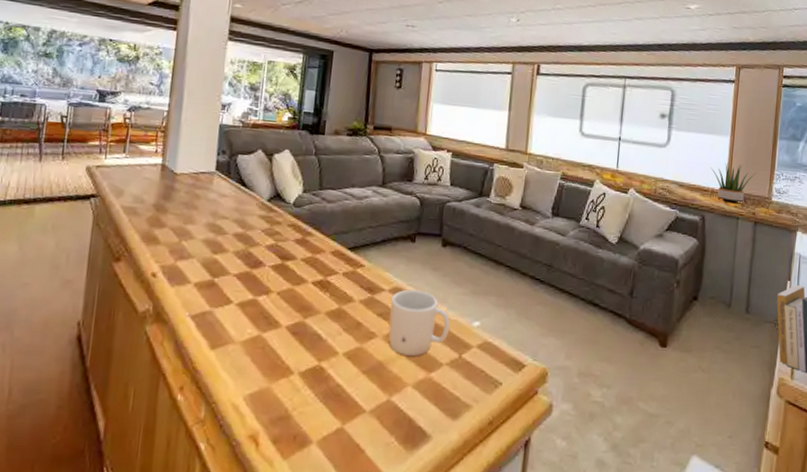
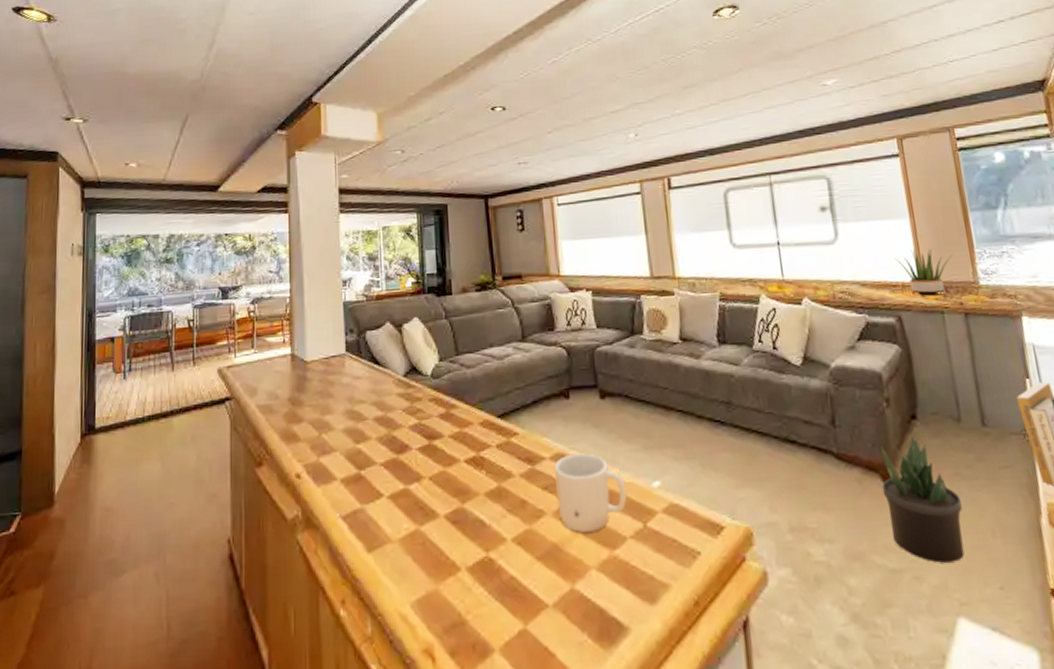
planter: none [657,314,716,414] -> present [879,437,965,563]

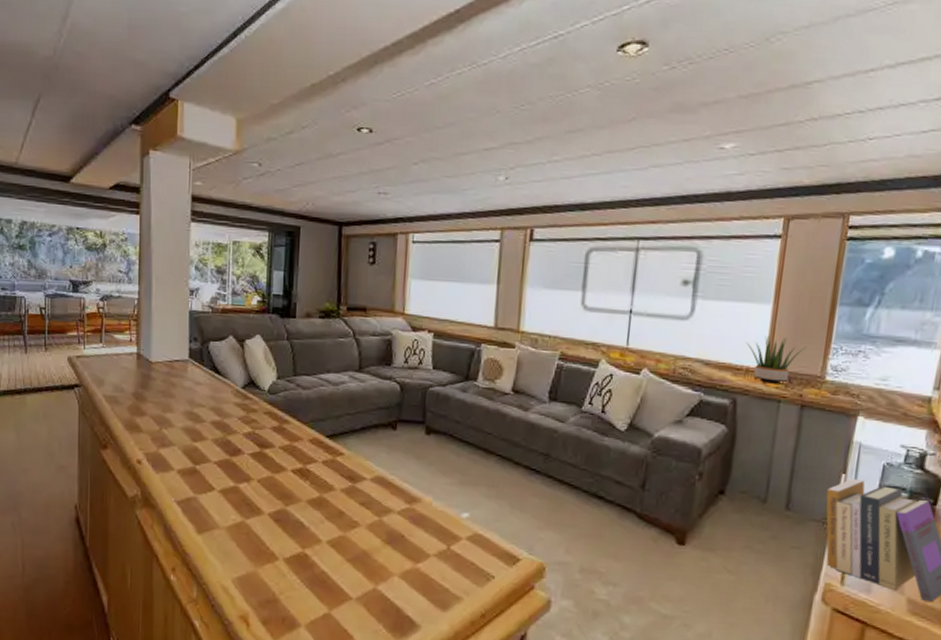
mug: present [553,453,627,533] -> none [372,478,437,546]
planter: present [879,437,965,563] -> none [672,510,745,618]

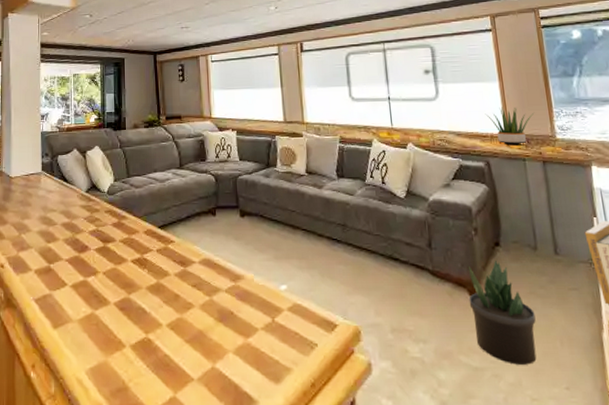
planter: none [672,510,745,618] -> present [467,261,537,365]

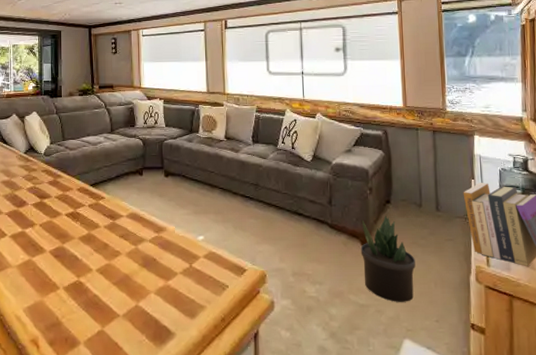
potted plant: present [485,107,535,146] -> none [386,82,430,117]

